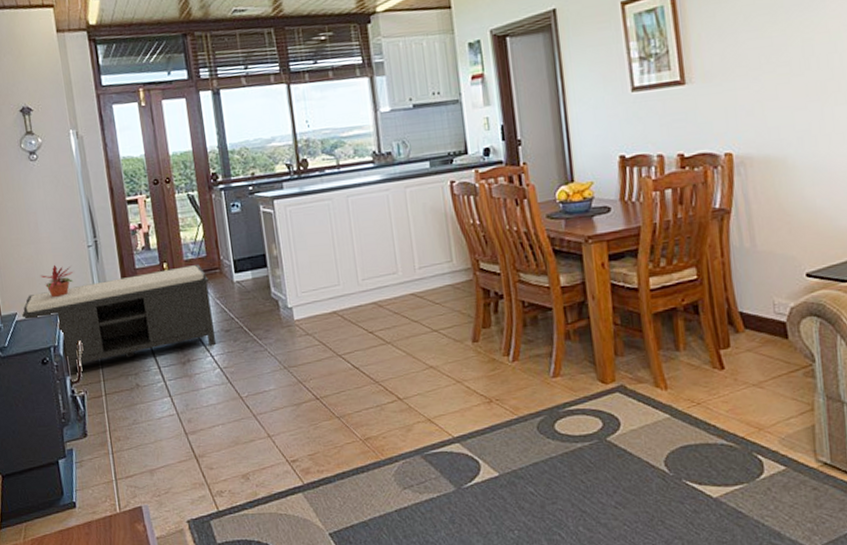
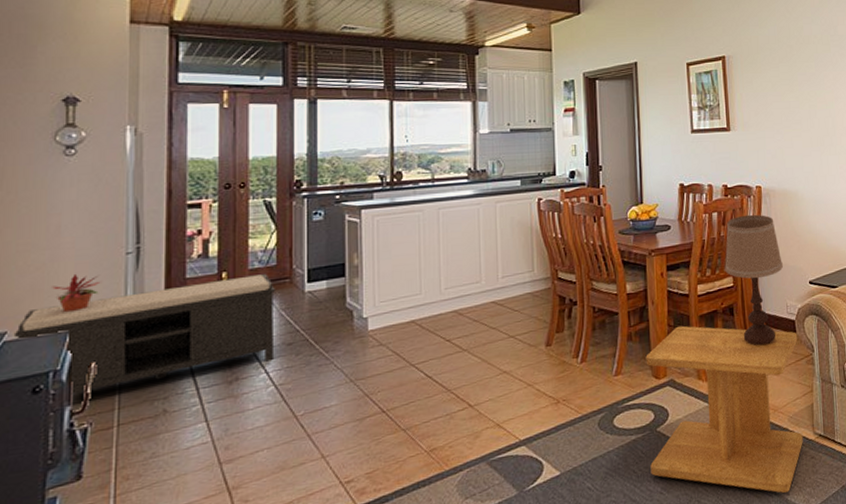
side table: none [588,324,801,525] -> present [645,325,803,493]
table lamp: none [684,189,768,352] -> present [725,214,784,346]

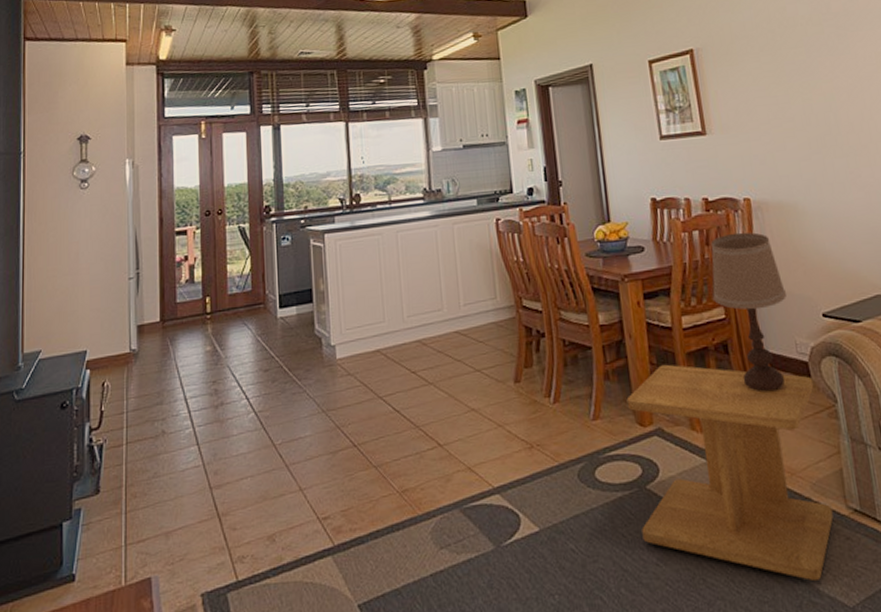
bench: present [15,273,275,395] -> none [47,298,254,412]
potted plant: present [52,273,101,312] -> none [73,297,110,333]

